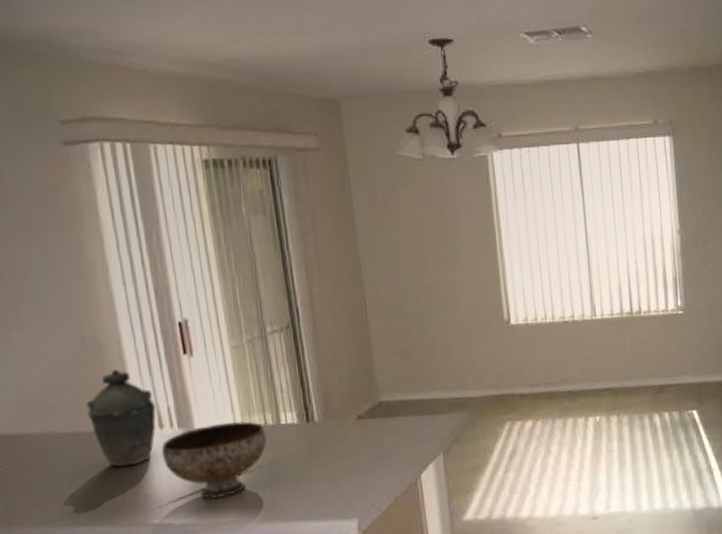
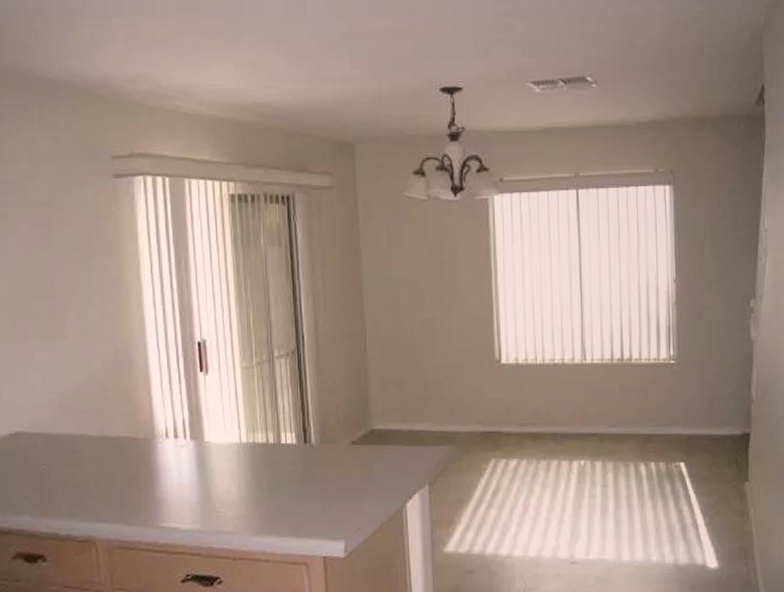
kettle: present [86,369,157,468] -> none [114,382,173,472]
bowl: present [161,421,267,499] -> none [174,438,267,508]

